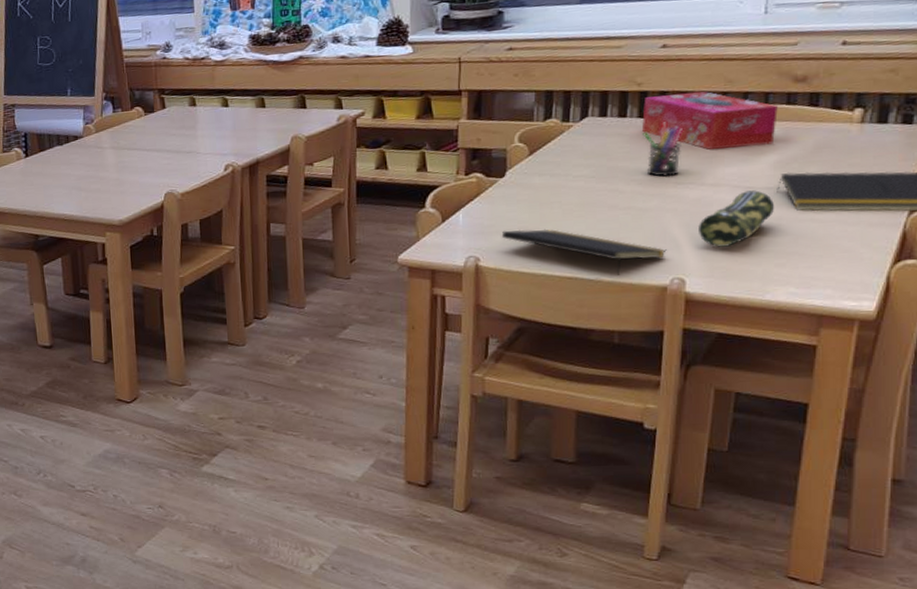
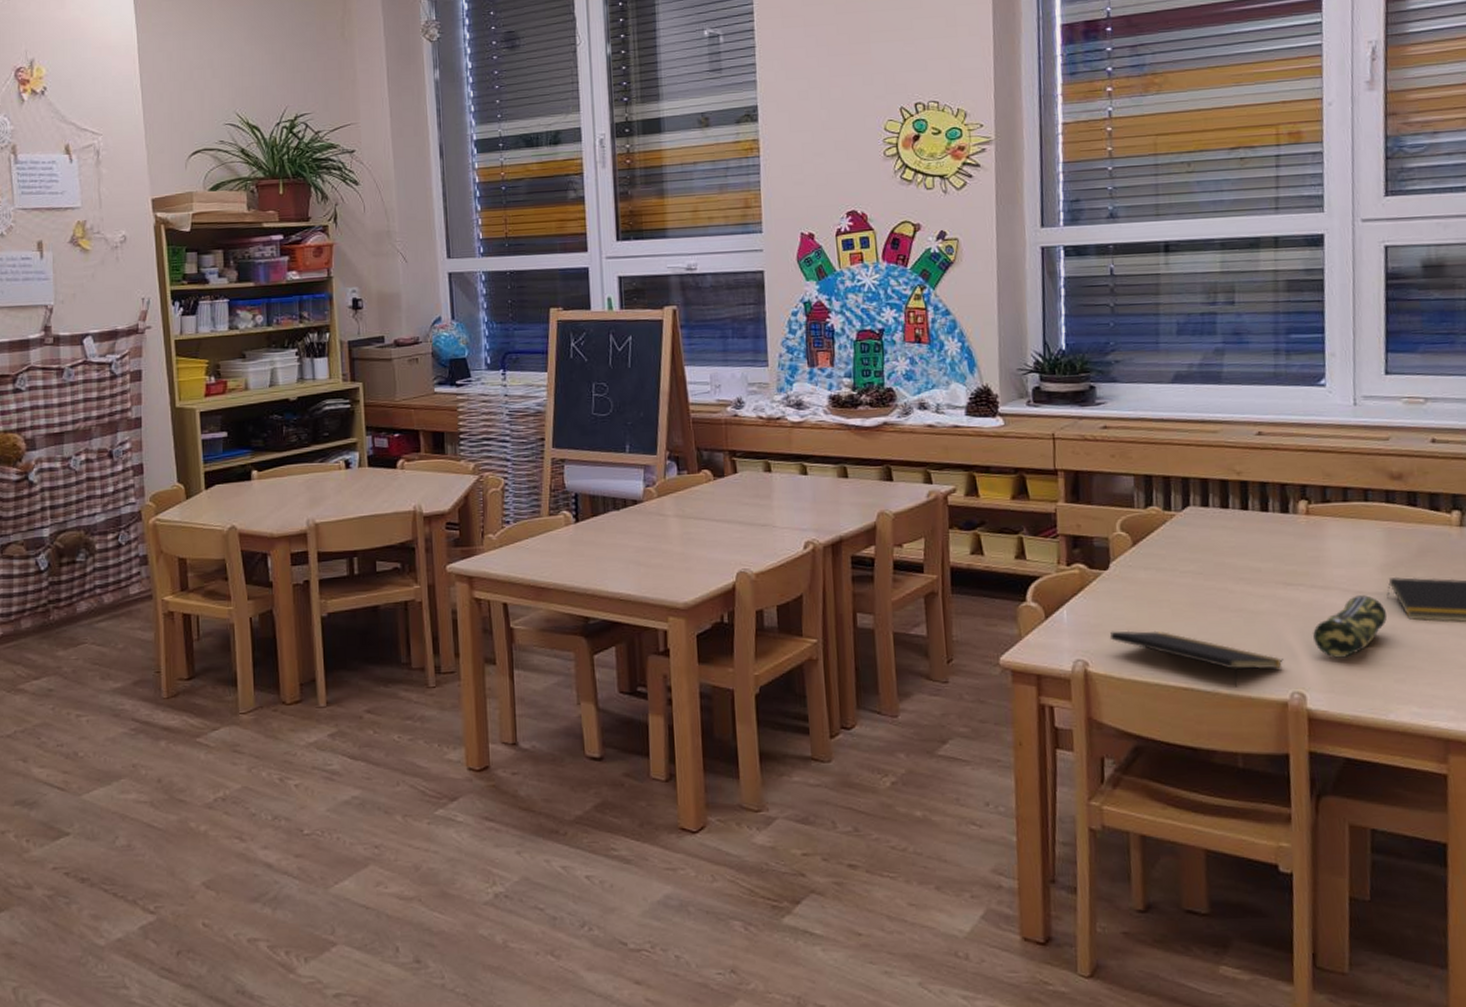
tissue box: present [641,91,778,151] -> none [1245,484,1379,549]
pen holder: present [643,122,682,178] -> none [1247,515,1288,577]

